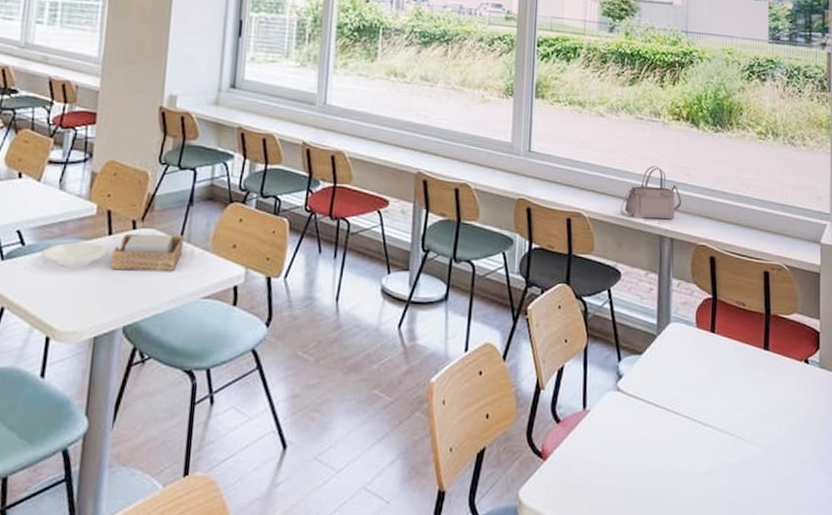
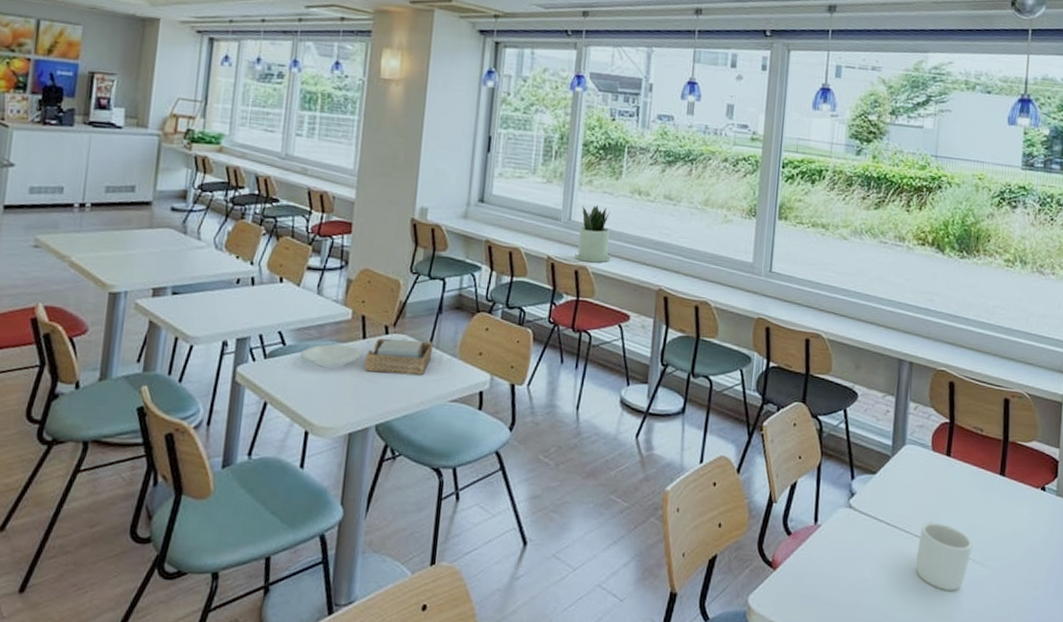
planter: none [331,88,368,148] -> present [575,205,611,263]
handbag: present [620,165,681,220] -> none [860,290,923,344]
mug: none [686,401,741,472] -> present [916,522,973,591]

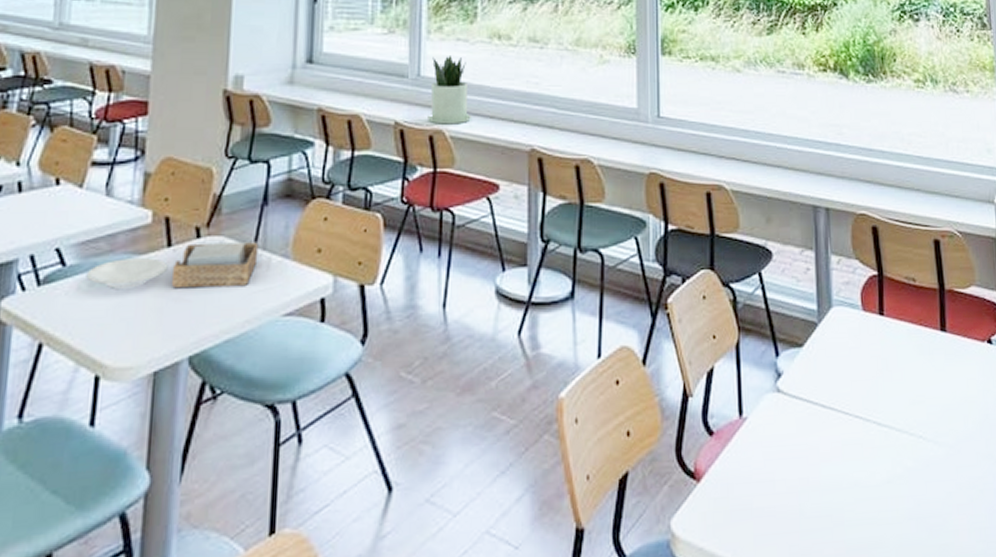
mug: present [916,522,973,591] -> none [860,397,922,480]

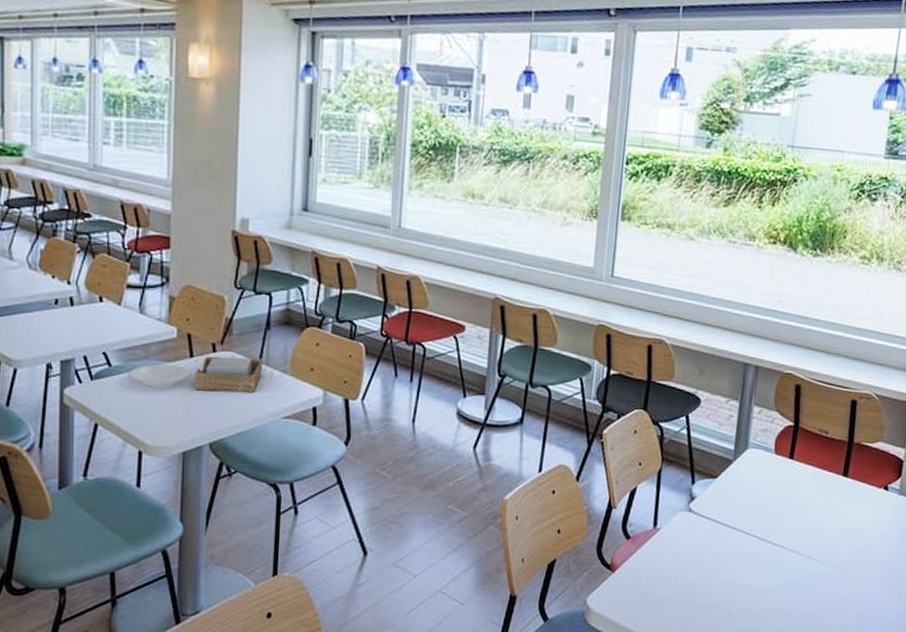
planter: present [428,56,471,125] -> none [406,211,444,272]

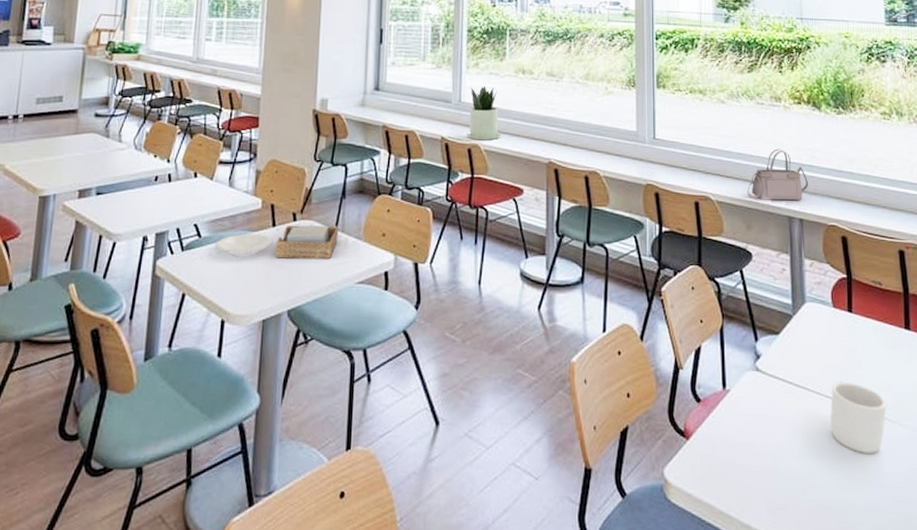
planter: none [406,211,444,272] -> present [467,86,501,141]
handbag: none [705,292,771,348] -> present [747,149,808,201]
mug: none [753,523,812,587] -> present [830,381,887,453]

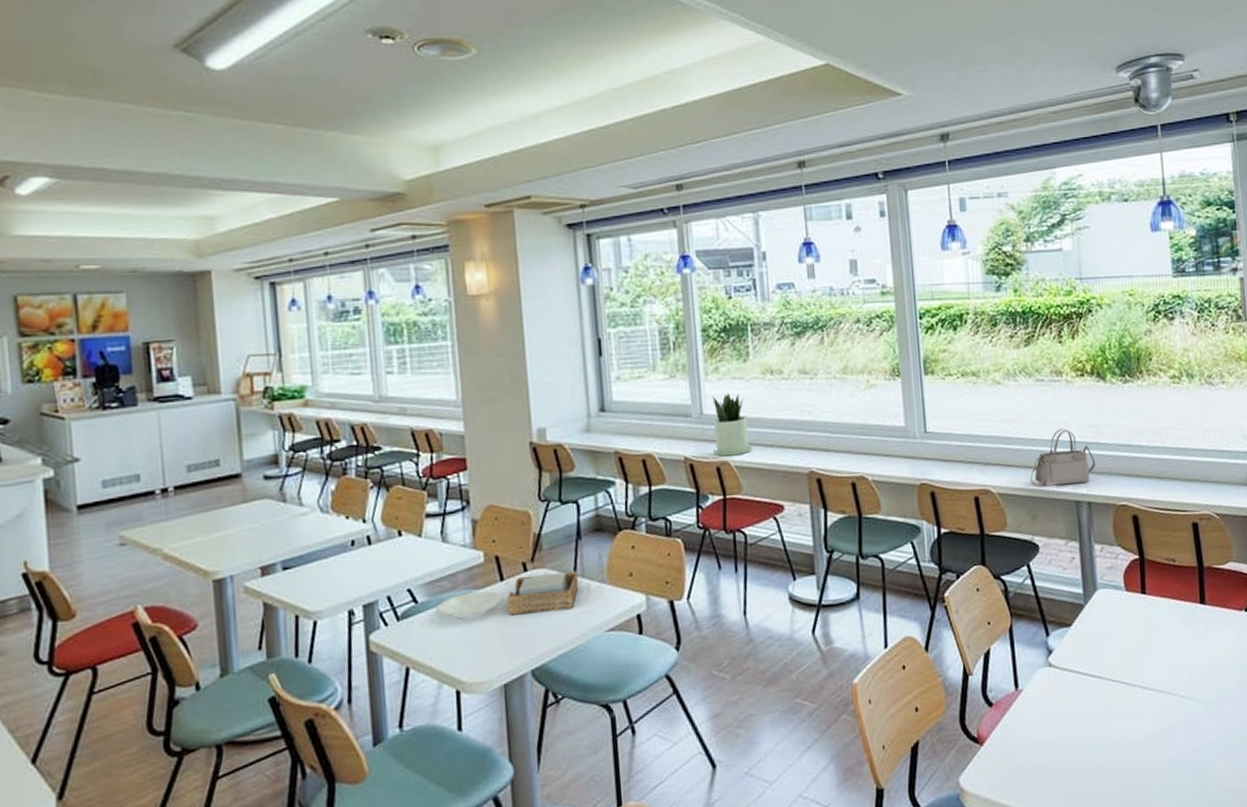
mug: present [830,381,887,453] -> none [1126,665,1184,734]

